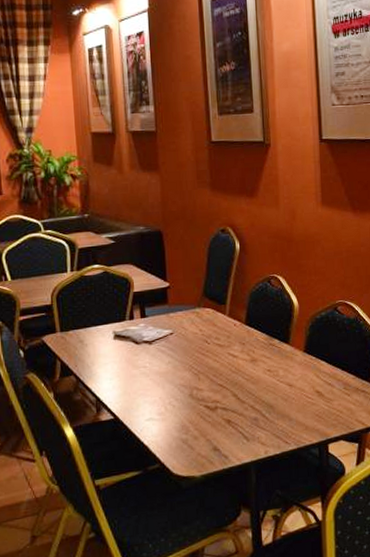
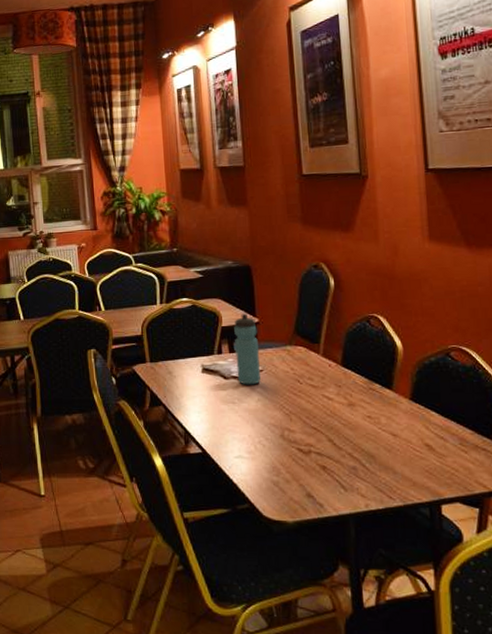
water bottle: none [145,278,172,349] -> present [234,313,261,385]

